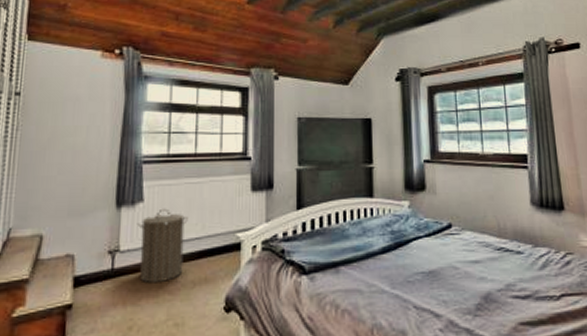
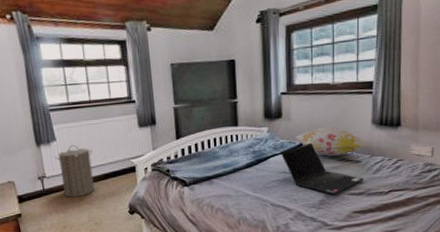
laptop computer: none [424,224,530,297] -> present [280,142,365,195]
decorative pillow: none [441,205,535,243] -> present [294,126,373,156]

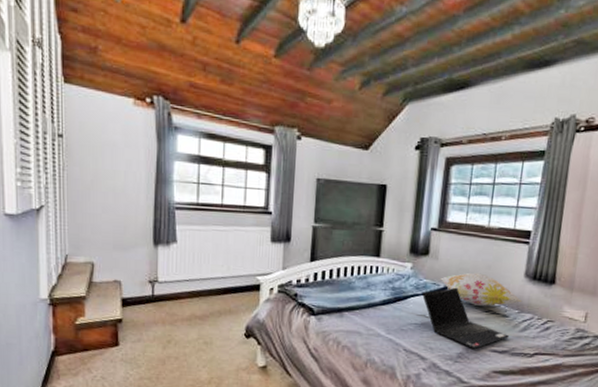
laundry hamper: present [54,144,95,198] -> none [171,250,215,310]

